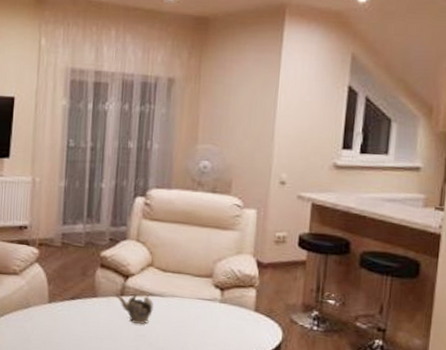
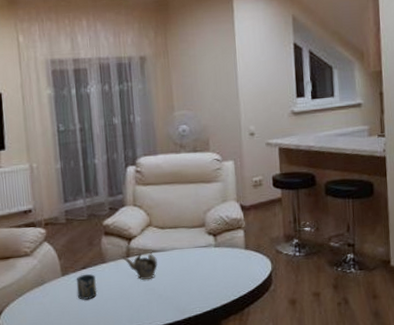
cup: none [61,305,85,333] -> present [76,273,98,300]

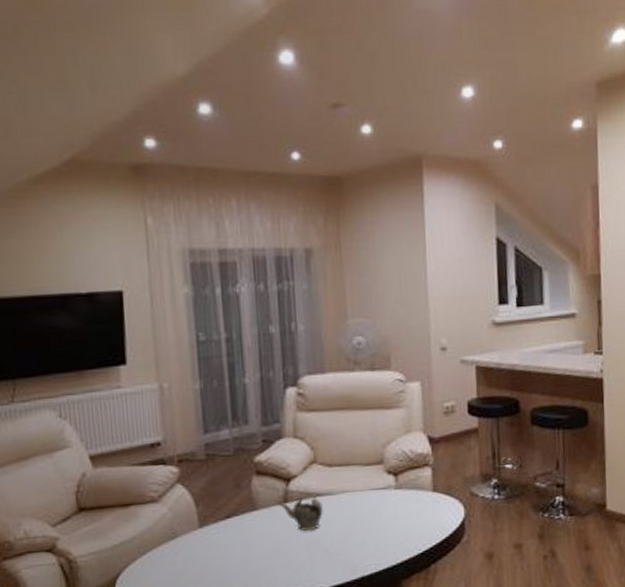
cup: present [76,273,98,300] -> none [218,523,246,558]

